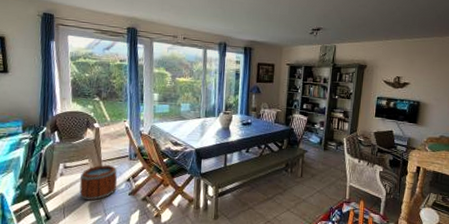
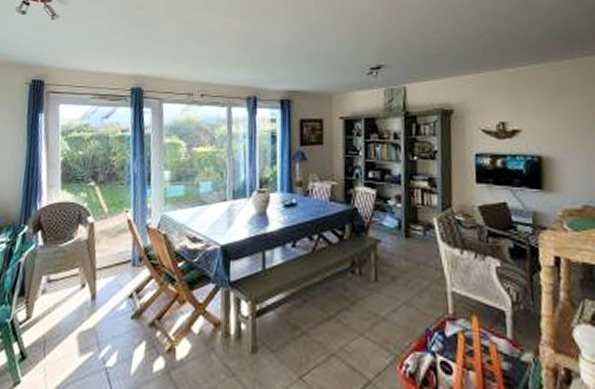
bucket: present [79,165,118,201] -> none [66,275,117,329]

